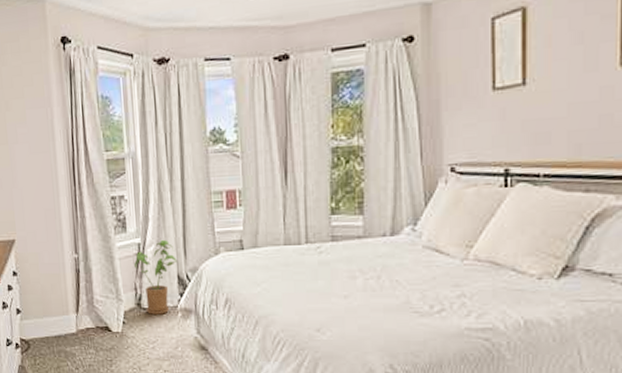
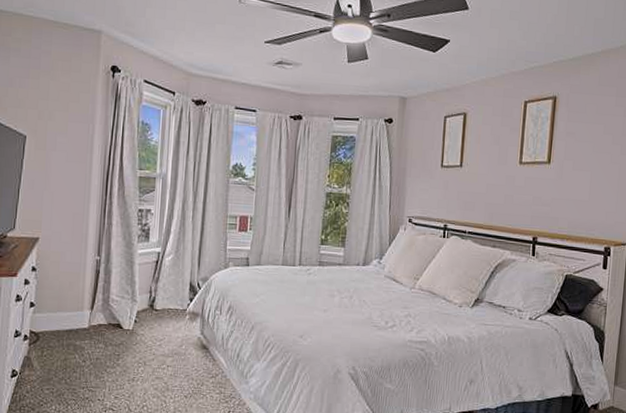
house plant: present [134,240,177,314] -> none [152,252,191,316]

